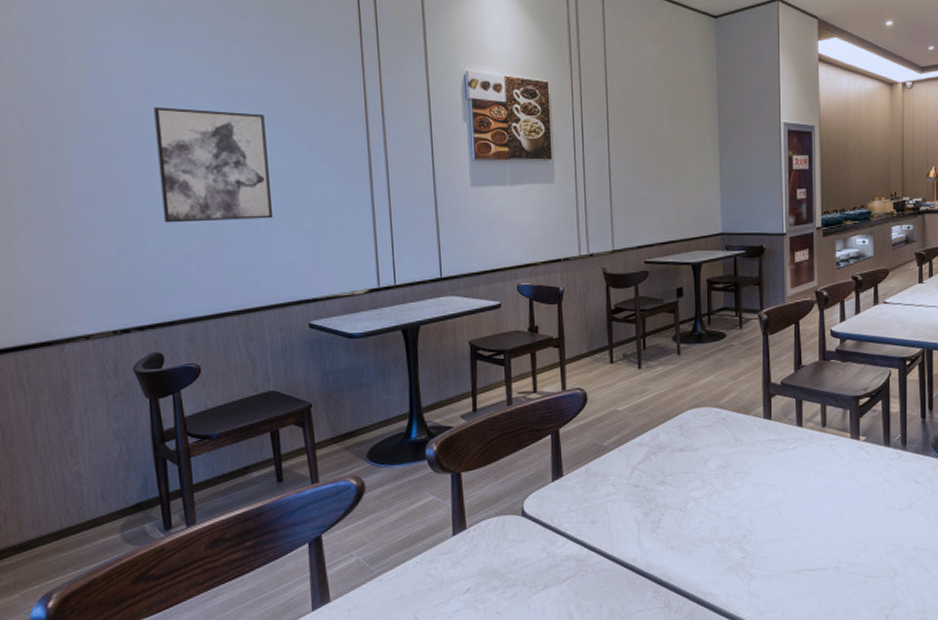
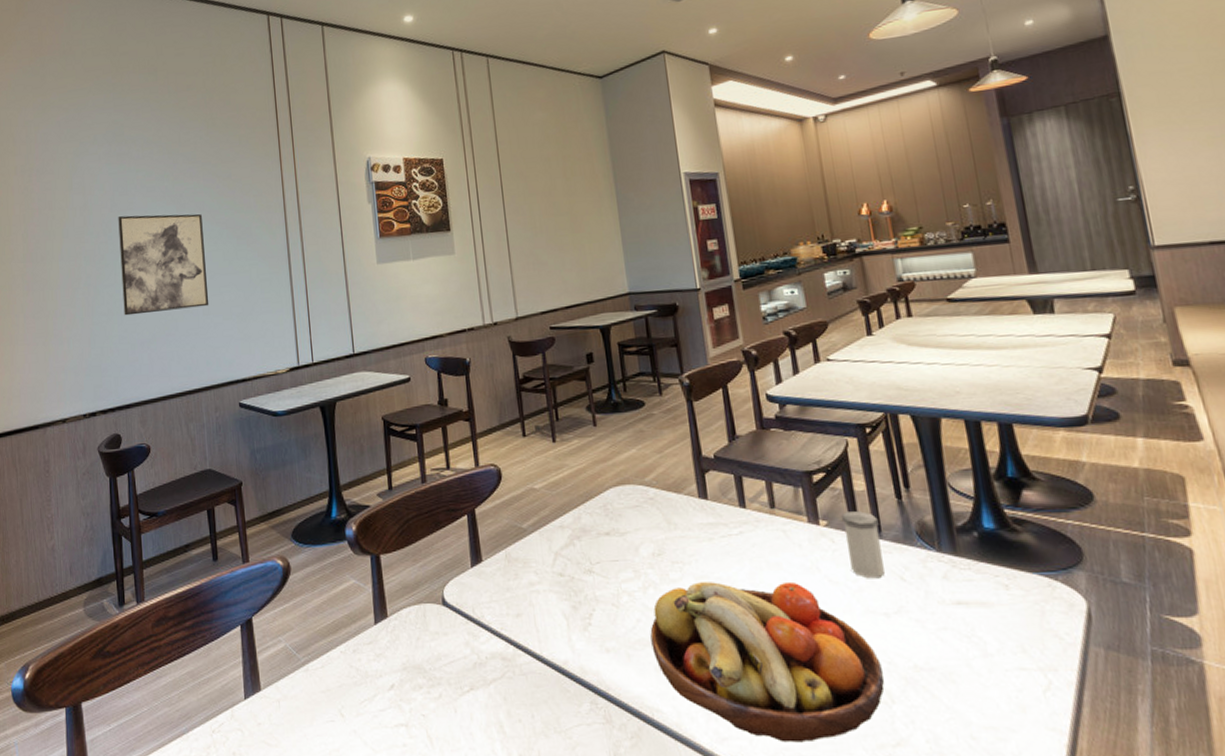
fruit bowl: none [710,486,892,612] -> present [650,581,885,743]
salt shaker: none [877,429,905,481] -> present [840,511,885,578]

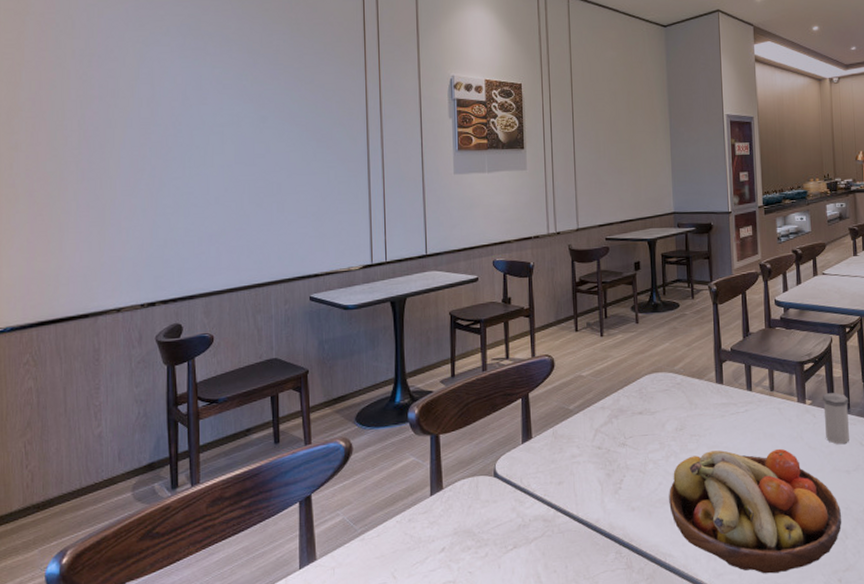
wall art: present [118,213,209,316] -> none [190,110,284,209]

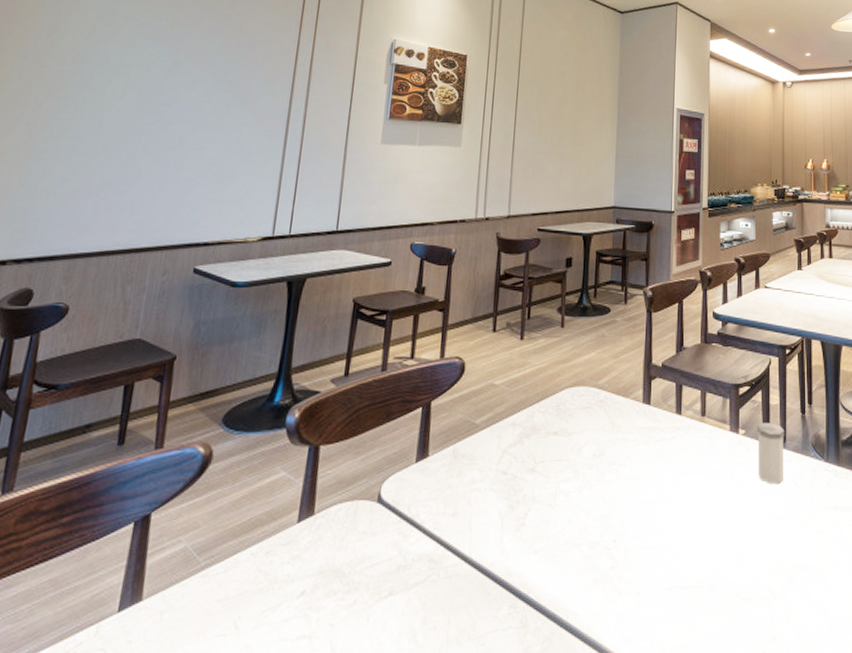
fruit bowl: present [669,448,842,574] -> none [578,484,771,642]

